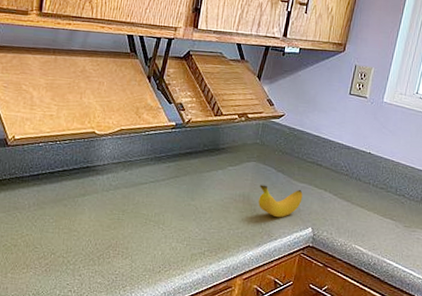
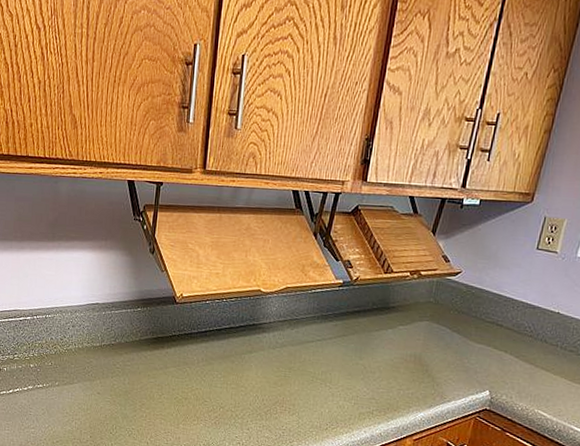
banana: present [258,184,303,218] -> none [431,345,480,380]

